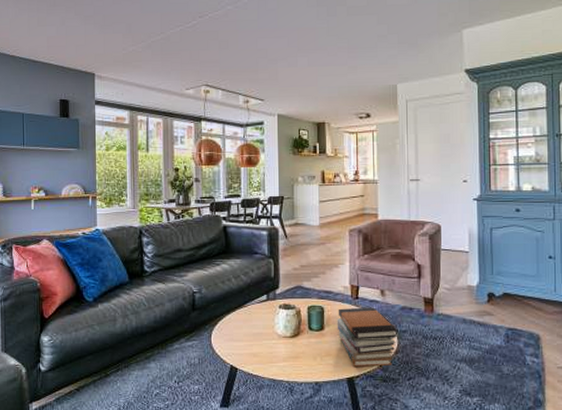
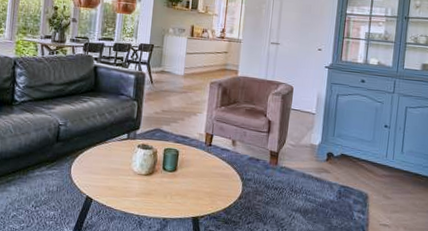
book stack: present [337,307,397,367] -> none [188,153,243,209]

